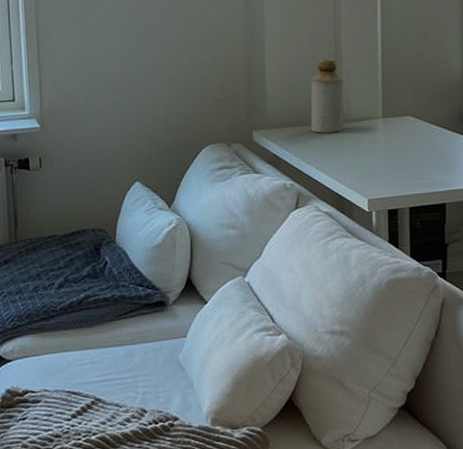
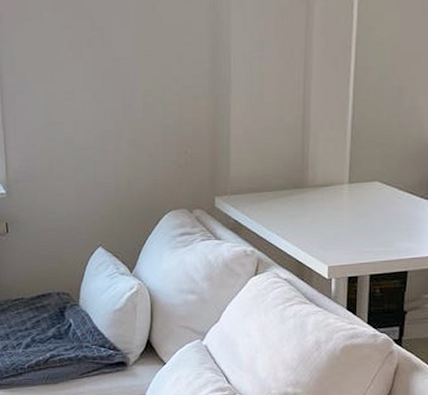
bottle: present [310,58,344,133] -> none [274,120,310,199]

